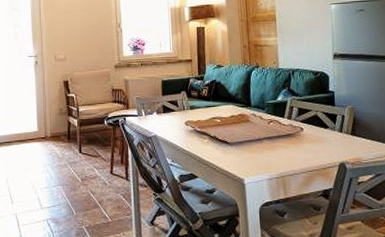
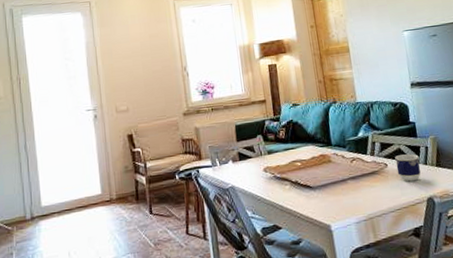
cup: none [311,121,335,147] -> present [395,154,421,182]

